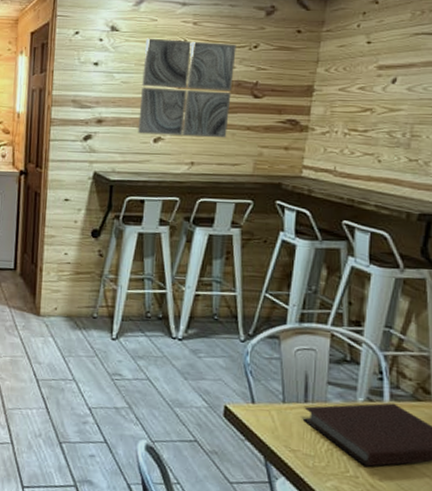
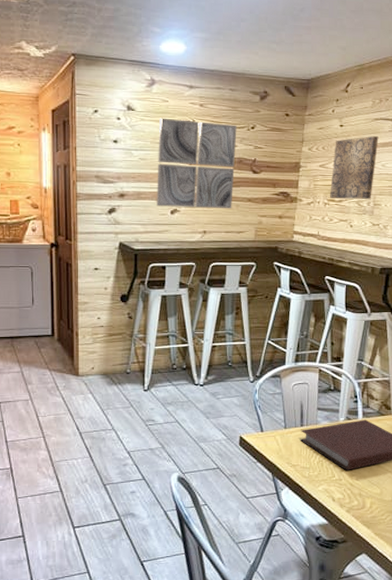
wall art: none [350,53,419,129] -> present [329,135,379,199]

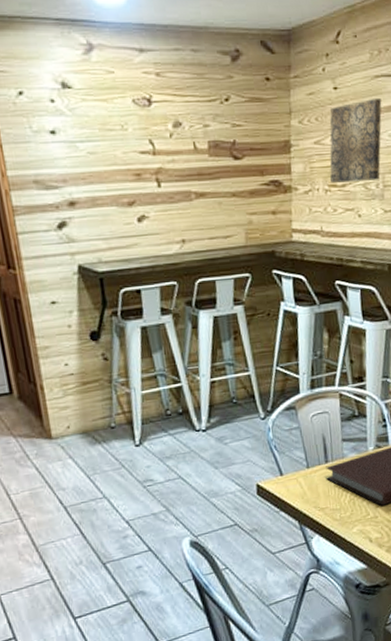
wall art: present [157,118,237,209] -> none [106,95,214,214]

